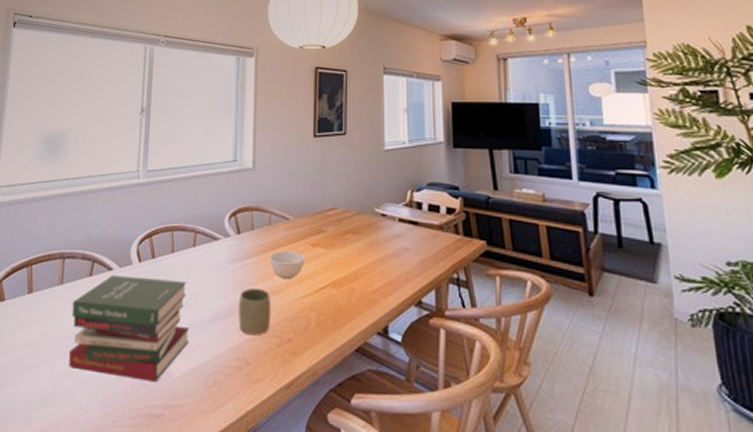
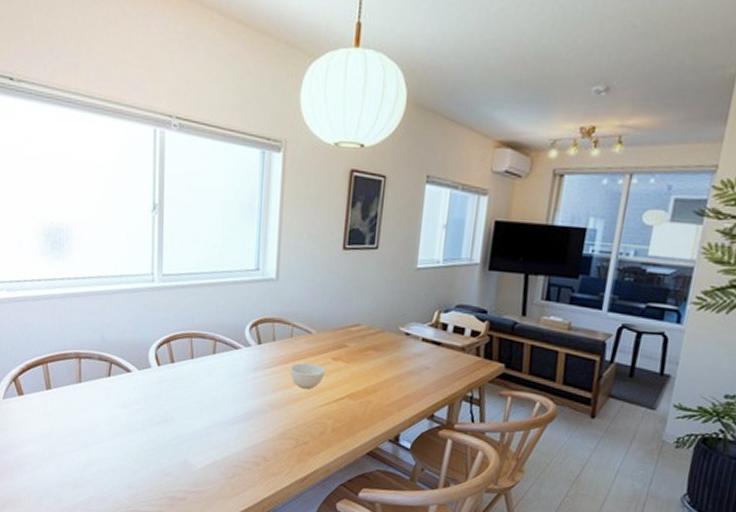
books: present [68,275,190,382] -> none [93,377,210,472]
mug: present [237,287,272,336] -> none [257,395,290,438]

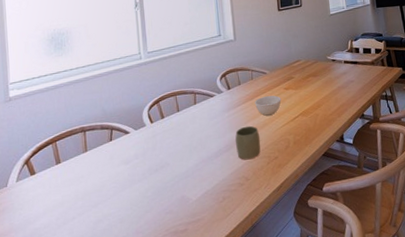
mug: none [257,395,290,438] -> present [235,125,261,160]

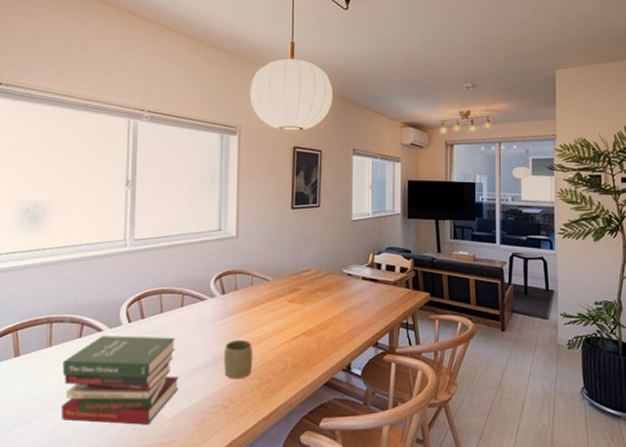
books: none [98,131,201,213] -> present [60,336,179,425]
soup bowl: present [255,95,281,116] -> none [252,308,283,330]

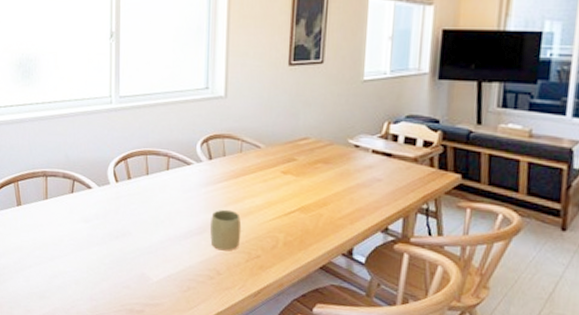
books: present [60,336,179,425] -> none [58,193,165,285]

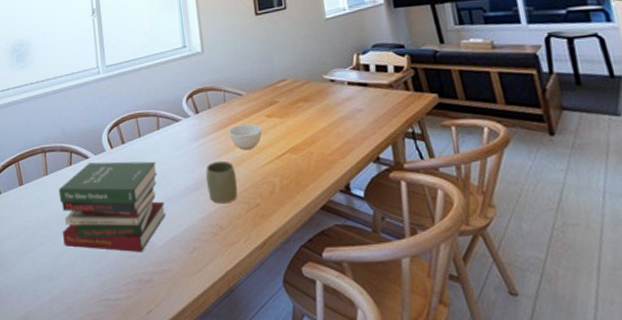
books: none [58,193,165,285] -> present [58,161,166,252]
soup bowl: none [240,177,276,203] -> present [229,124,263,149]

